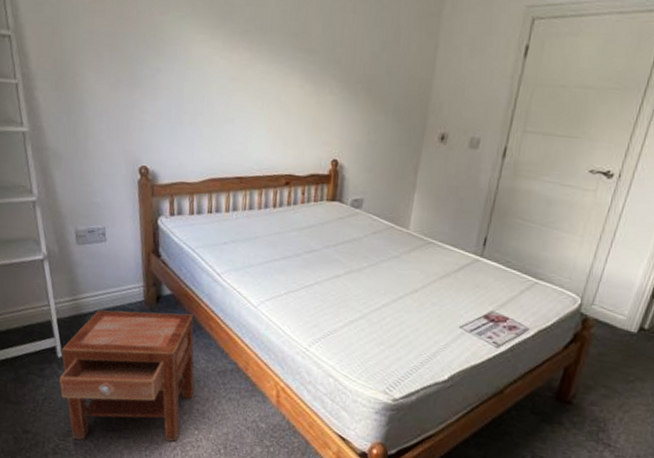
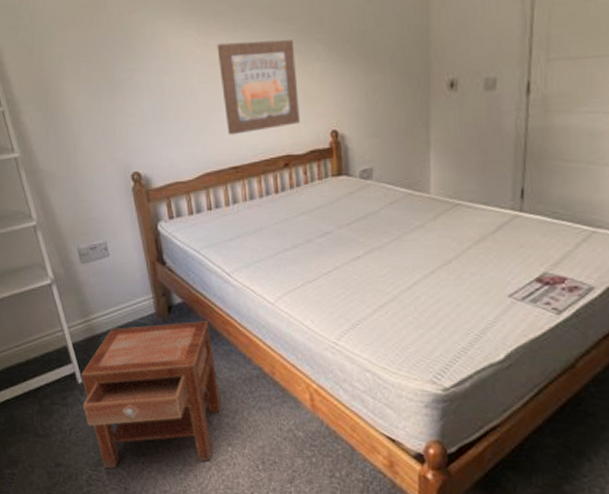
wall art: none [237,60,311,149] -> present [217,39,300,135]

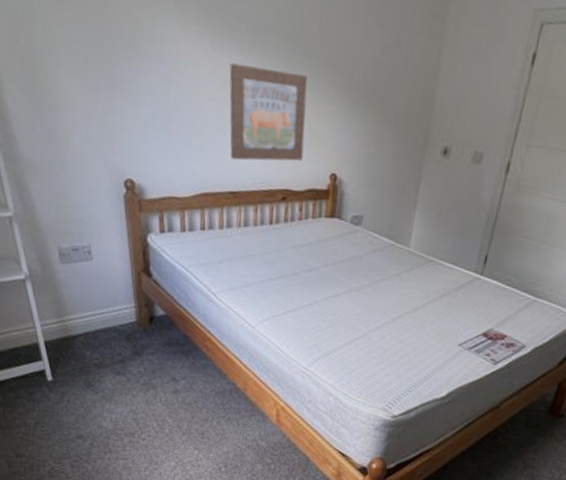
nightstand: present [81,321,221,469] -> none [51,331,193,463]

